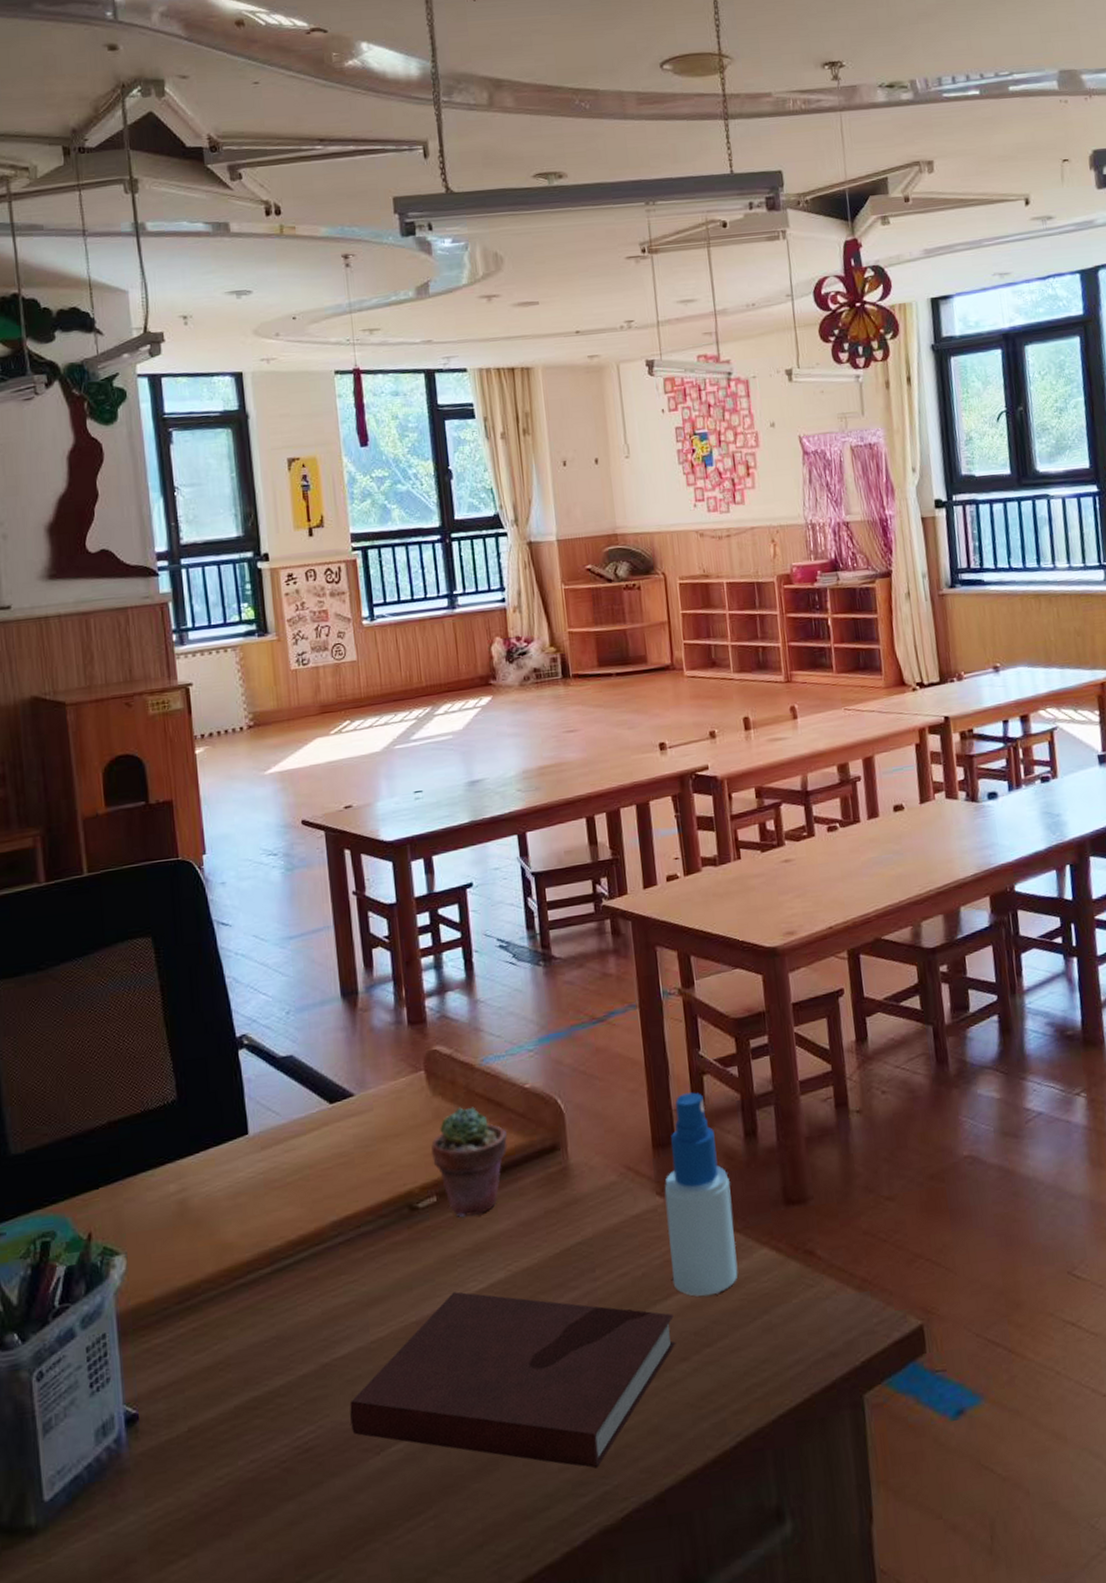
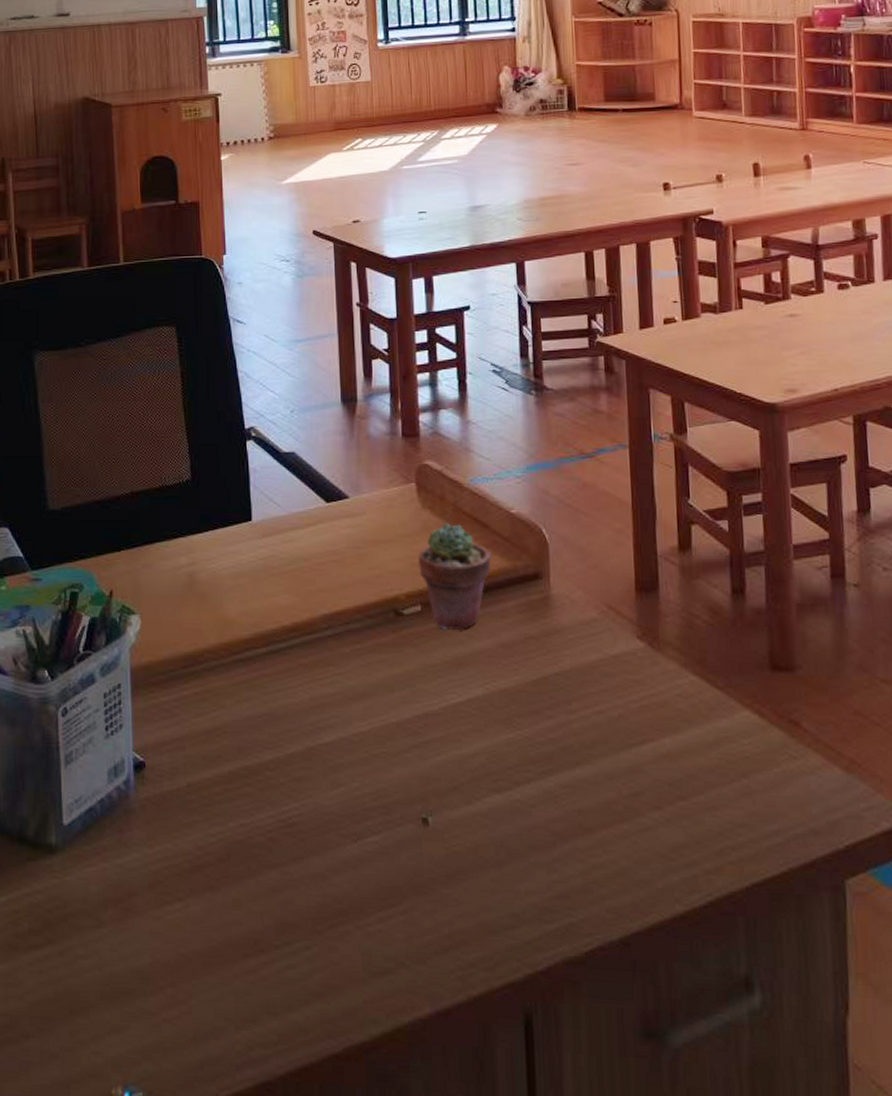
notebook: present [349,1291,676,1468] -> none [331,701,650,898]
spray bottle: present [664,1092,738,1296] -> none [645,541,718,749]

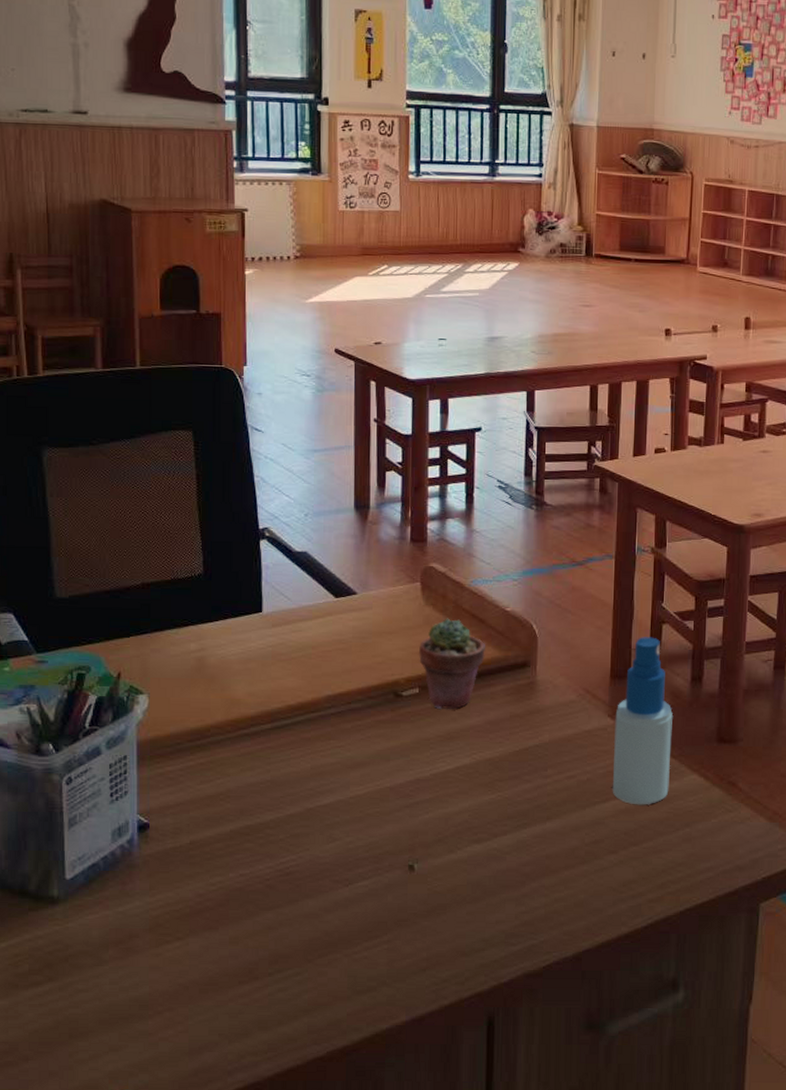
spray bottle: none [645,541,718,749] -> present [612,637,674,805]

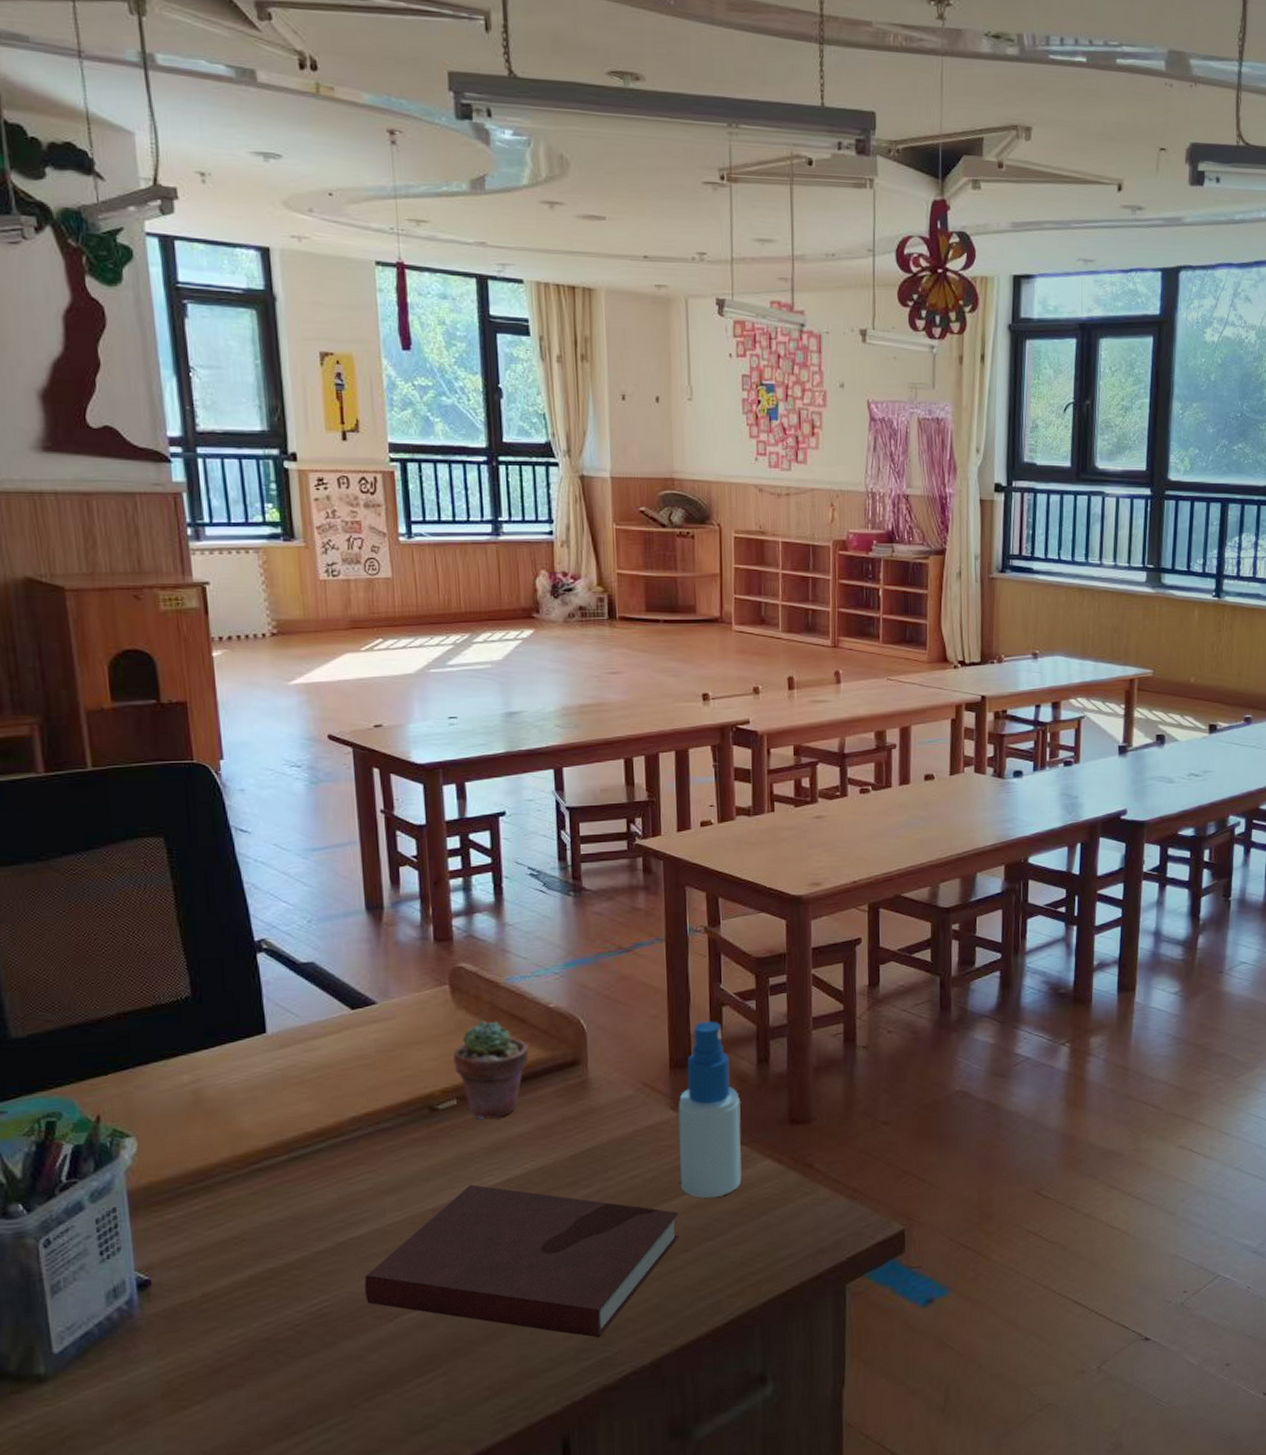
notebook: none [327,768,609,925] -> present [364,1184,680,1338]

